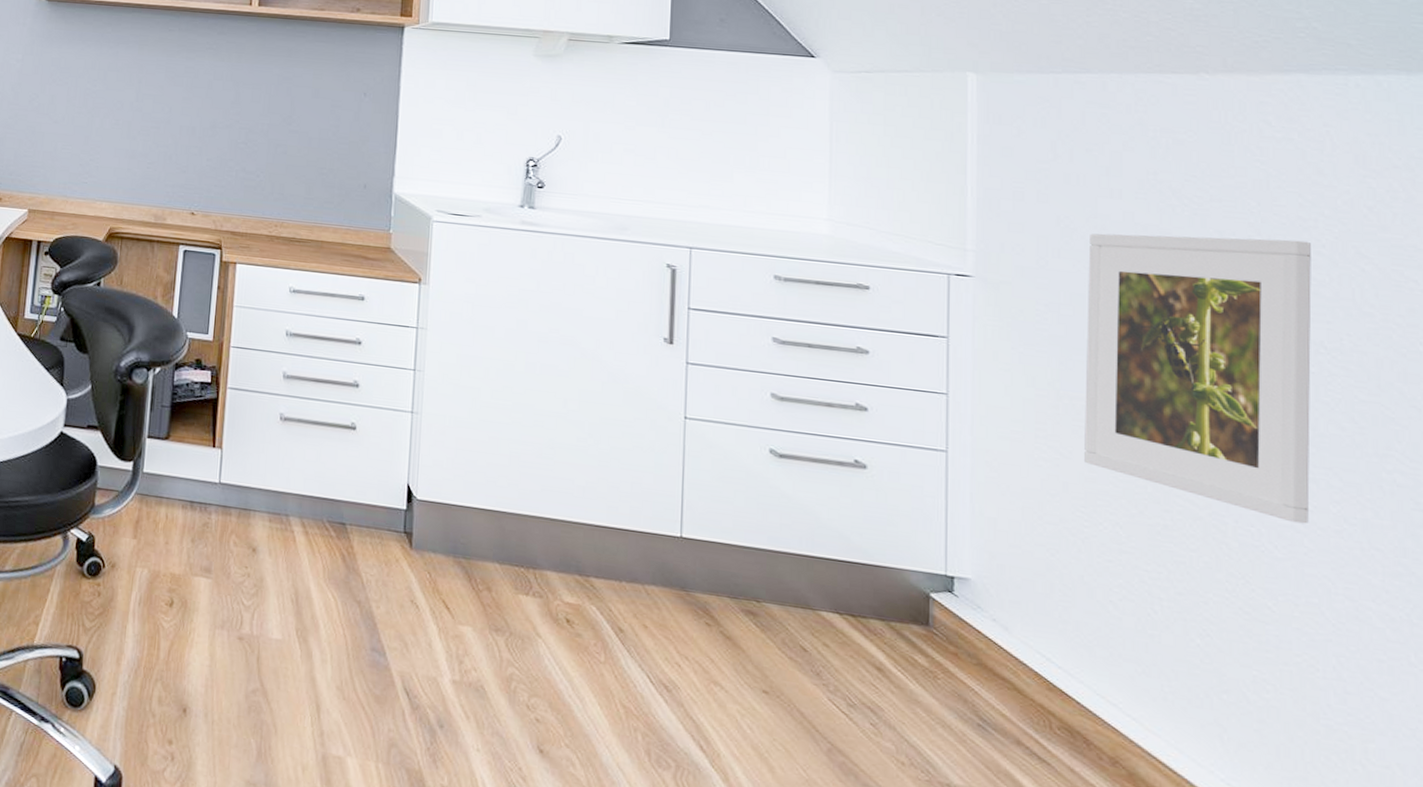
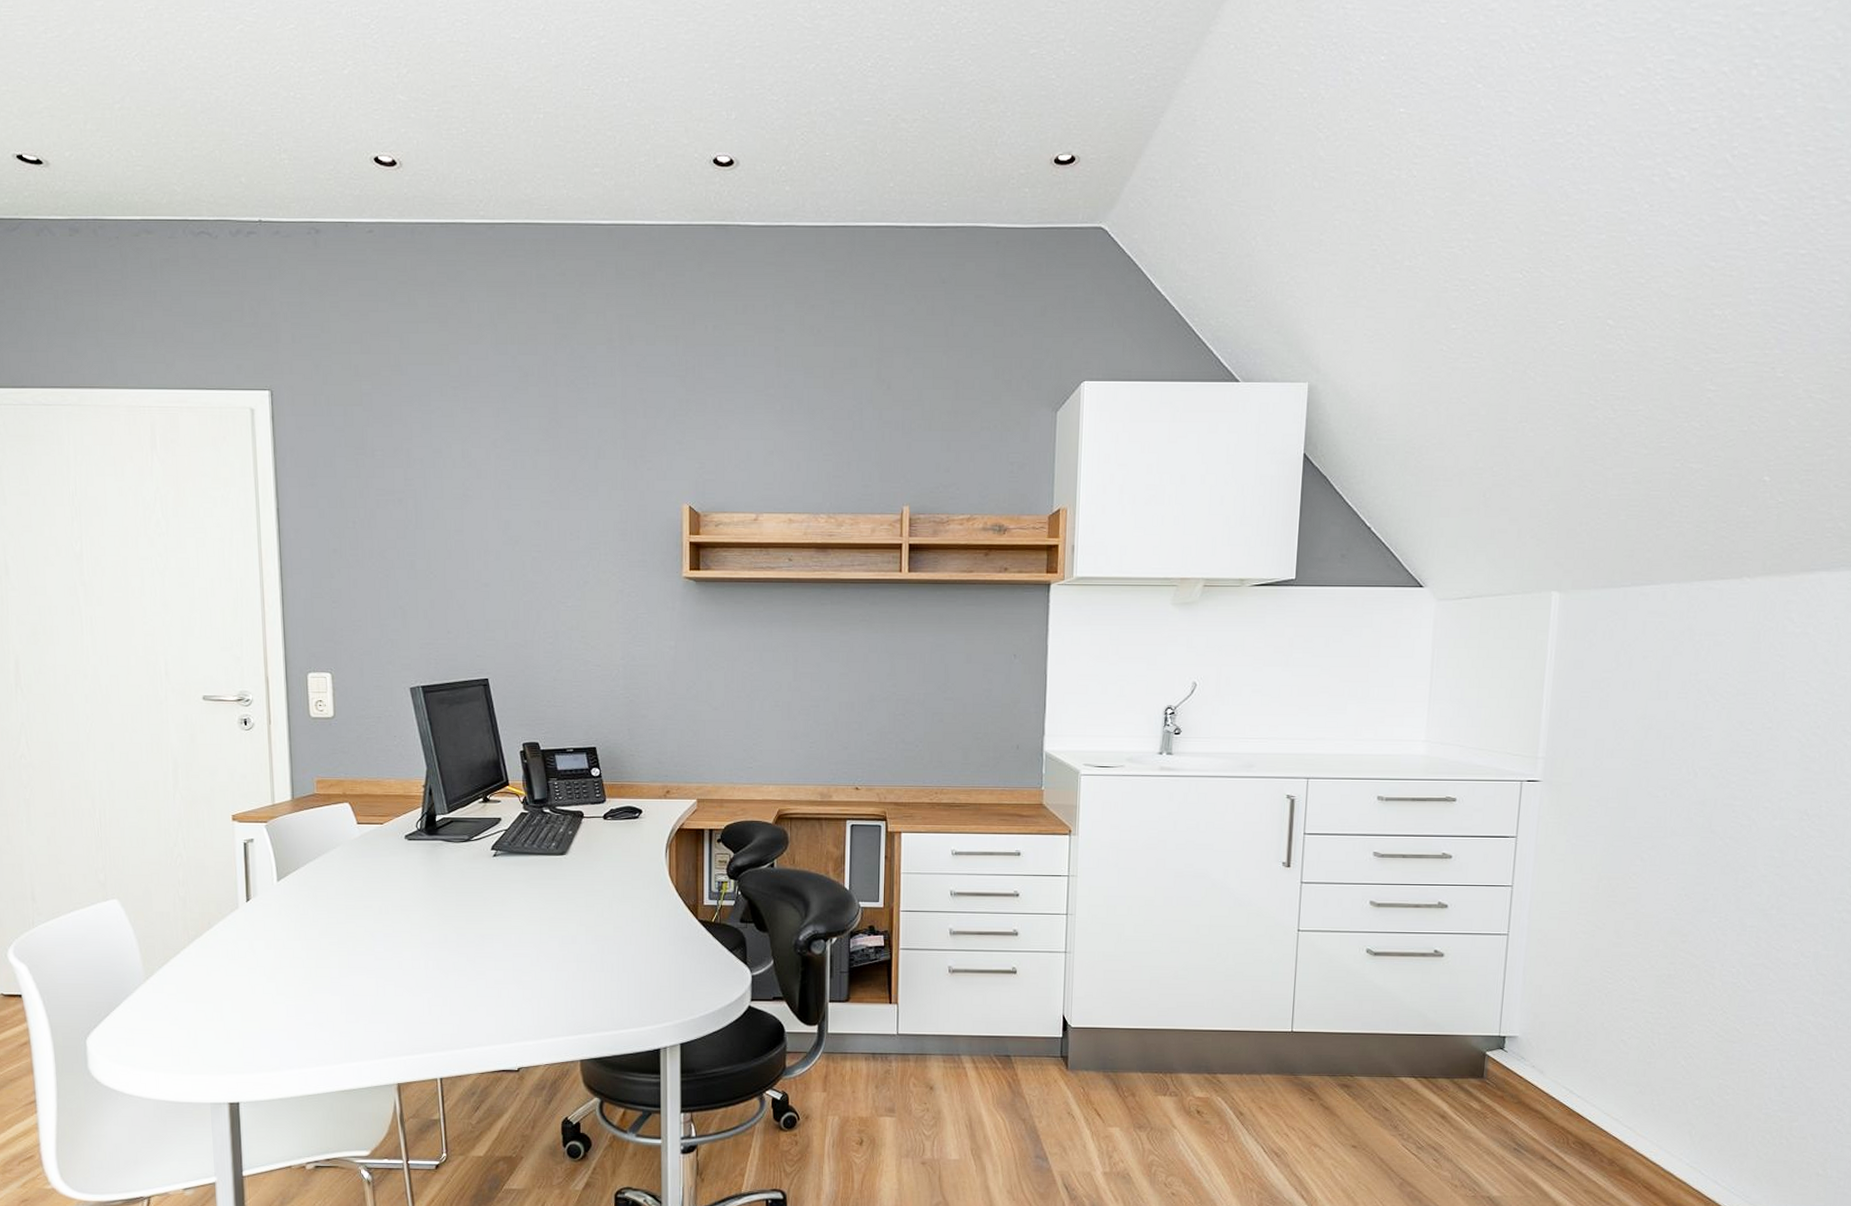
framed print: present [1084,233,1311,524] -> none [1614,724,1809,961]

